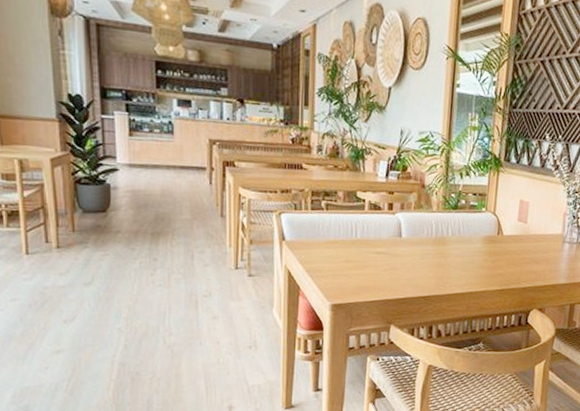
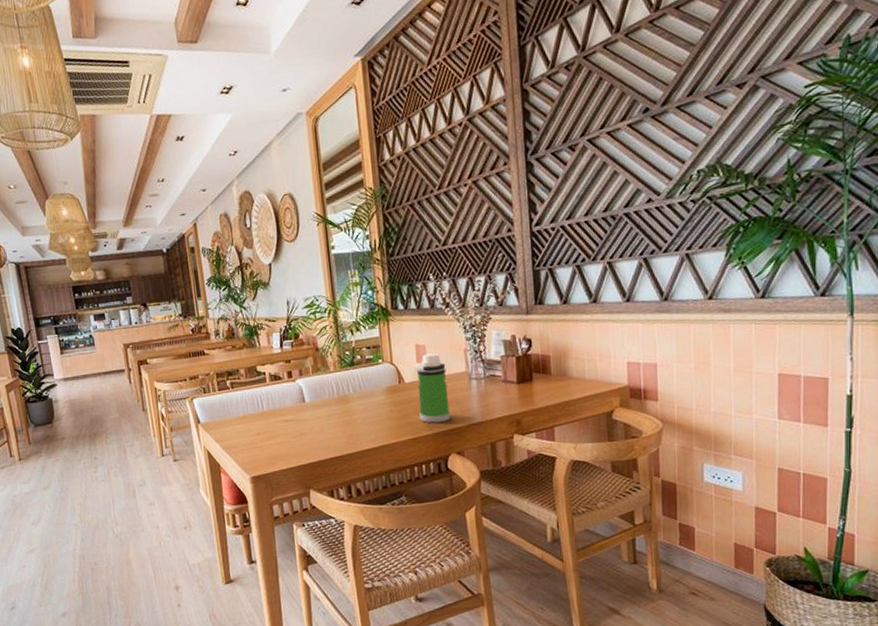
water bottle: none [510,210,545,279] -> present [414,353,451,423]

